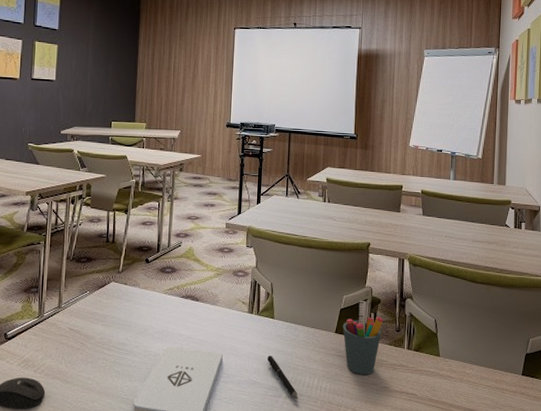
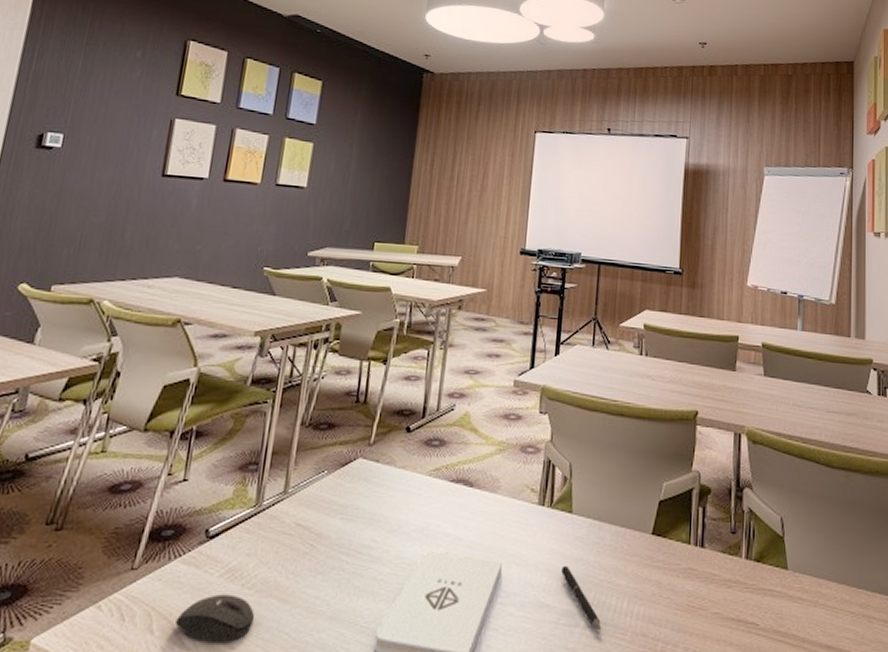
pen holder: present [342,300,384,375] -> none [661,489,715,595]

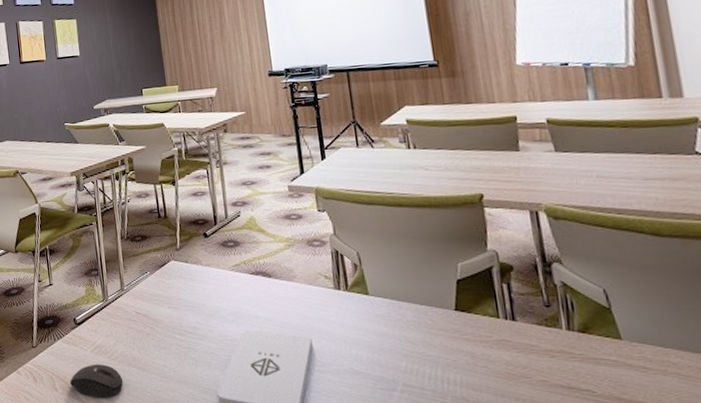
pen: present [561,566,602,631] -> none [369,340,420,395]

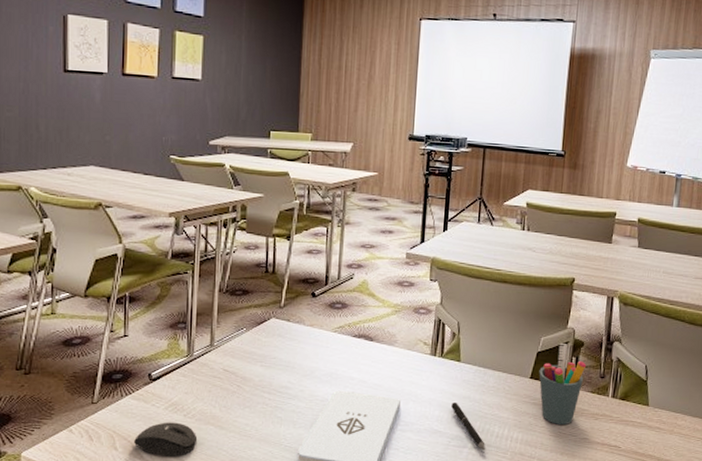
pen: none [369,340,420,395] -> present [451,403,486,451]
pen holder: none [464,267,524,364] -> present [539,342,587,425]

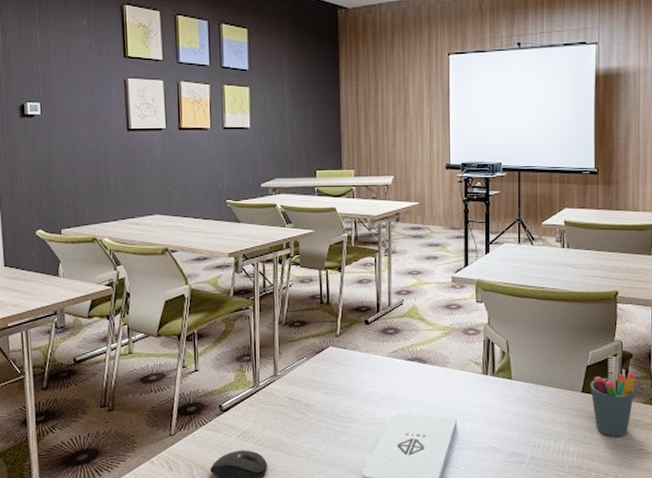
pen: present [451,403,486,451] -> none [507,419,544,466]

